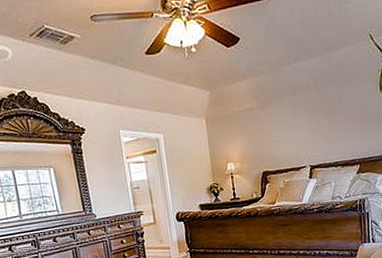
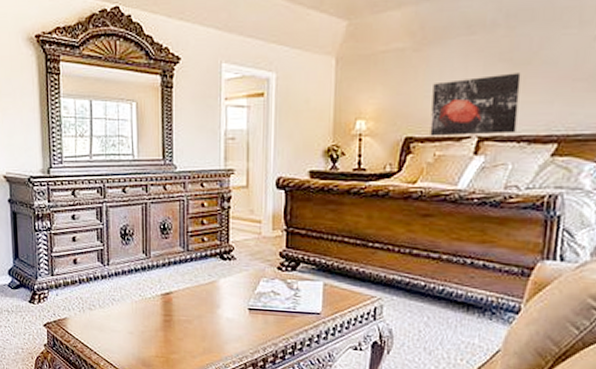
wall art: none [276,119,333,169] -> present [430,73,521,137]

